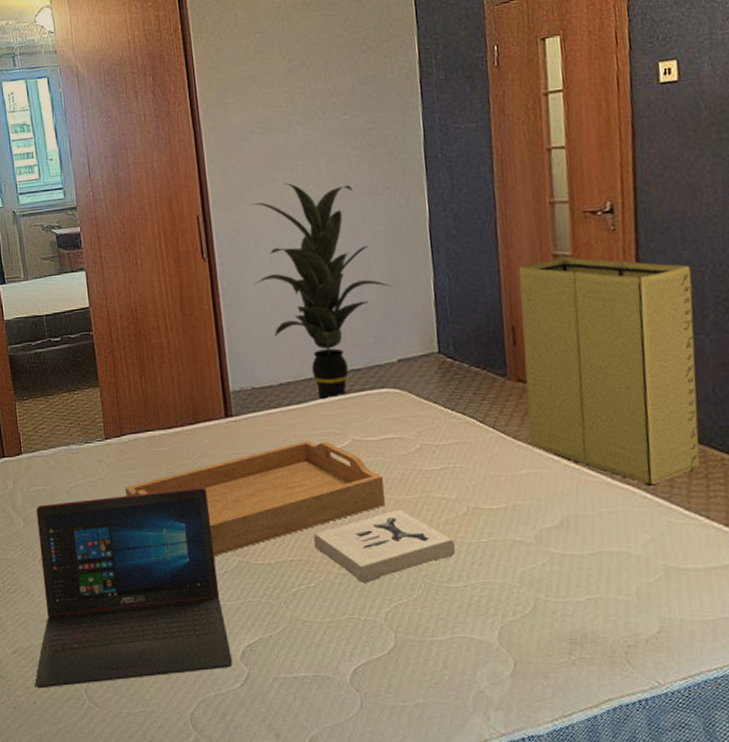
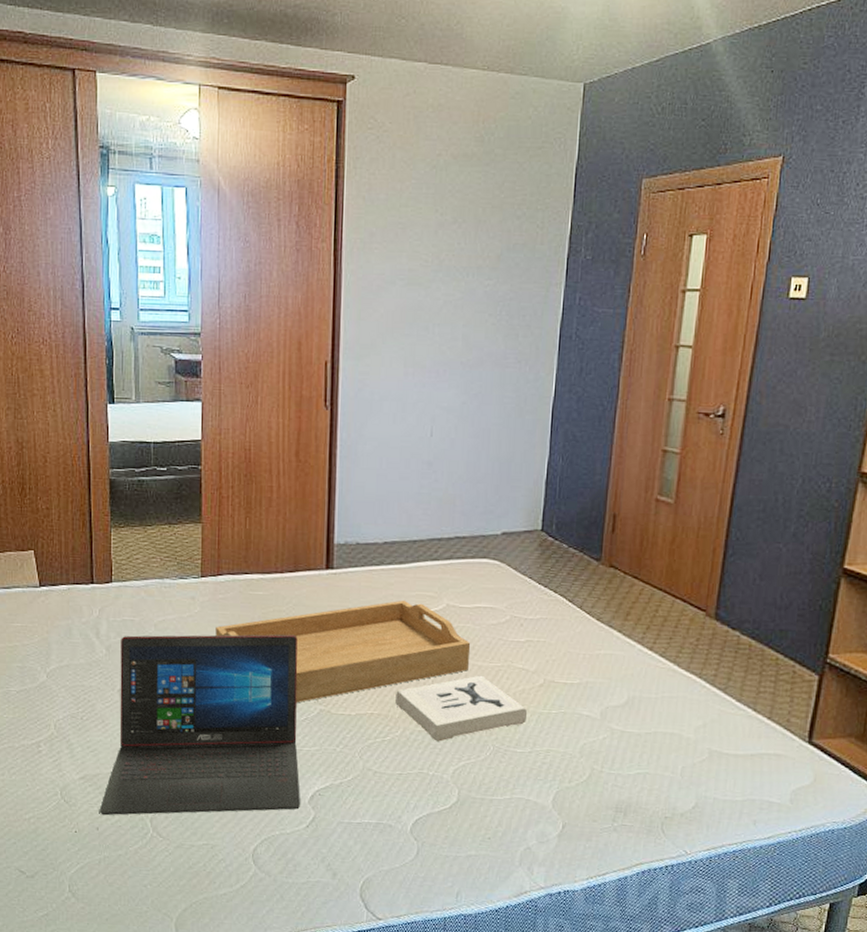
indoor plant: present [251,182,392,401] -> none [375,340,508,564]
laundry hamper: present [518,257,700,486] -> none [611,454,783,677]

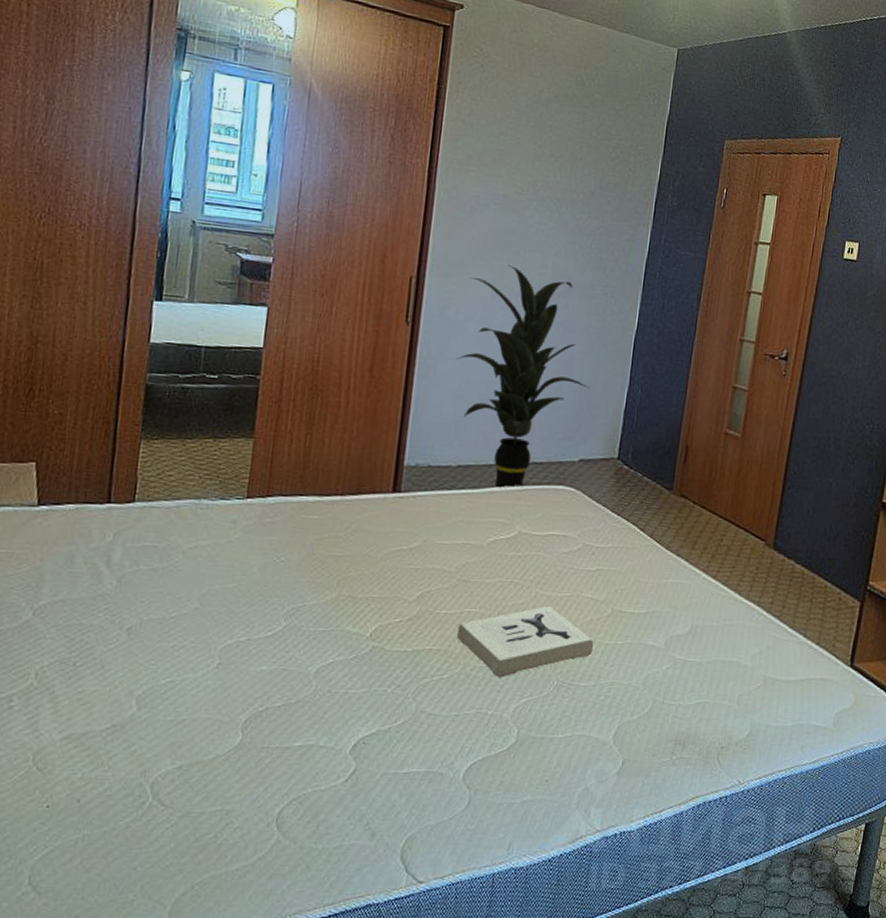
laptop: present [100,634,301,816] -> none [84,563,354,784]
serving tray: present [215,600,471,703] -> none [257,526,541,640]
indoor plant: none [375,340,508,564] -> present [457,264,589,490]

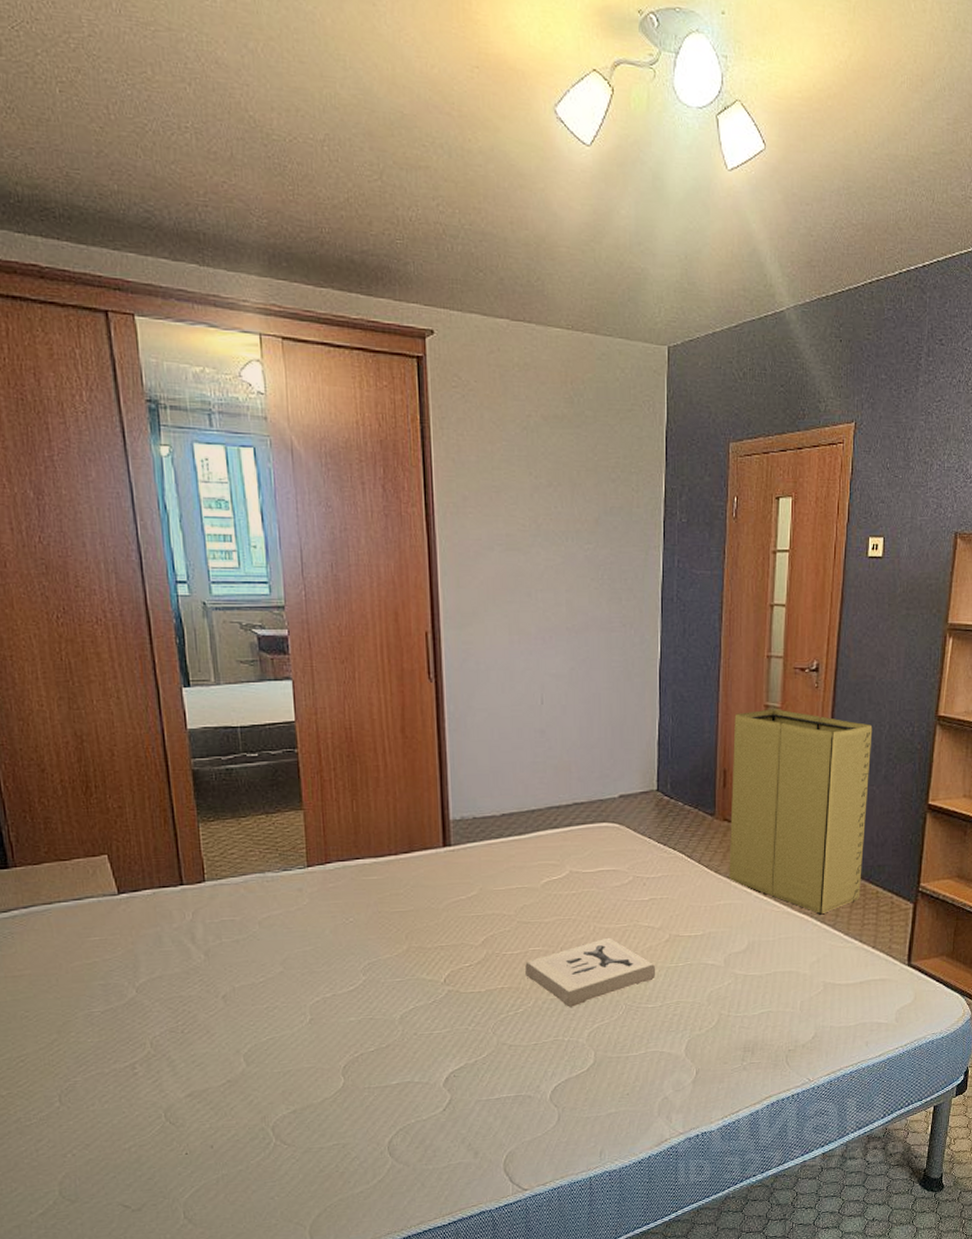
indoor plant: present [457,264,589,490] -> none [484,607,620,833]
laundry hamper: none [679,390,835,604] -> present [729,709,873,915]

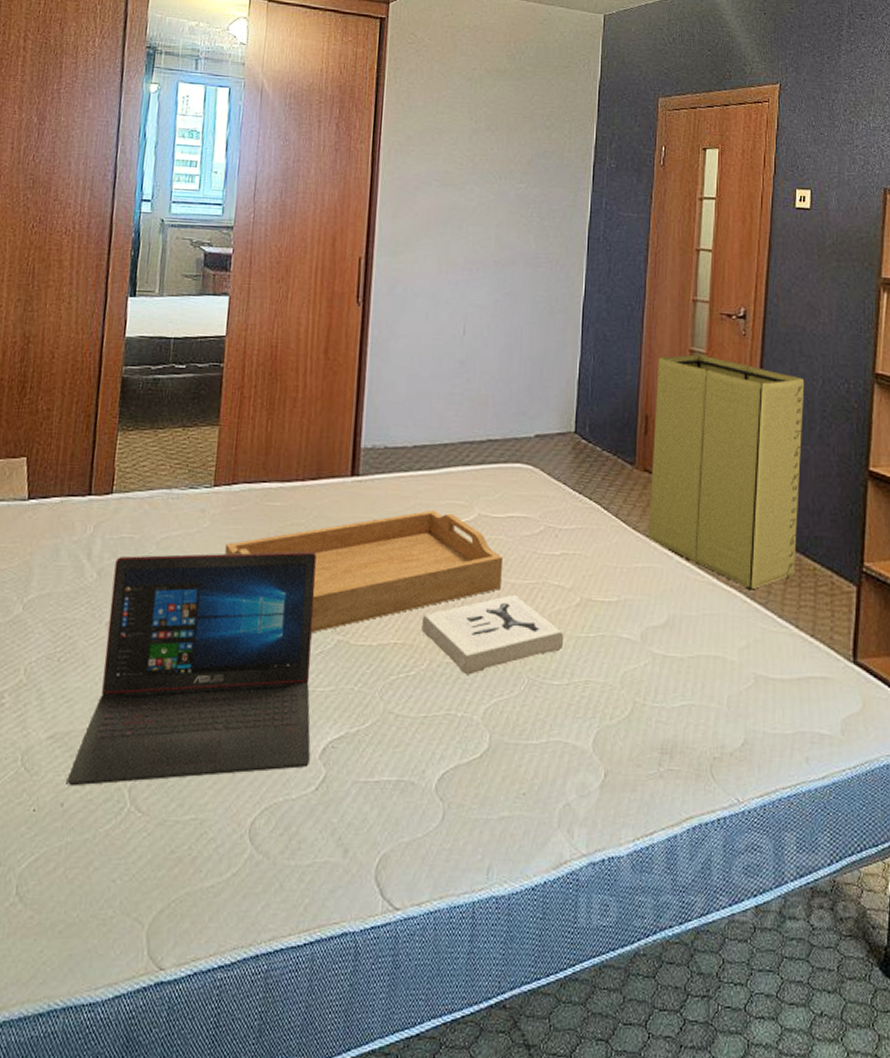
laptop: none [213,917,436,1132] -> present [67,551,317,787]
serving tray: none [328,870,597,987] -> present [225,509,504,633]

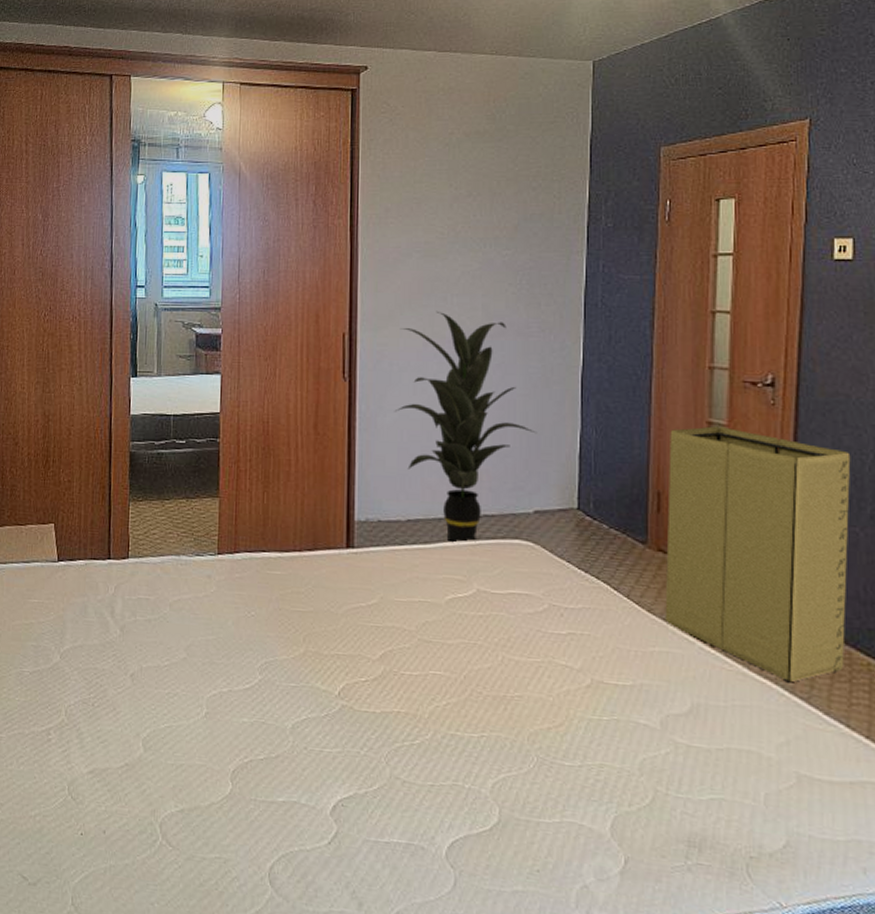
laptop: present [67,551,317,787] -> none [108,615,322,822]
serving tray: present [225,509,504,633] -> none [231,583,506,697]
indoor plant: none [407,238,540,470] -> present [395,310,536,545]
book: present [422,594,563,675] -> none [424,671,573,749]

